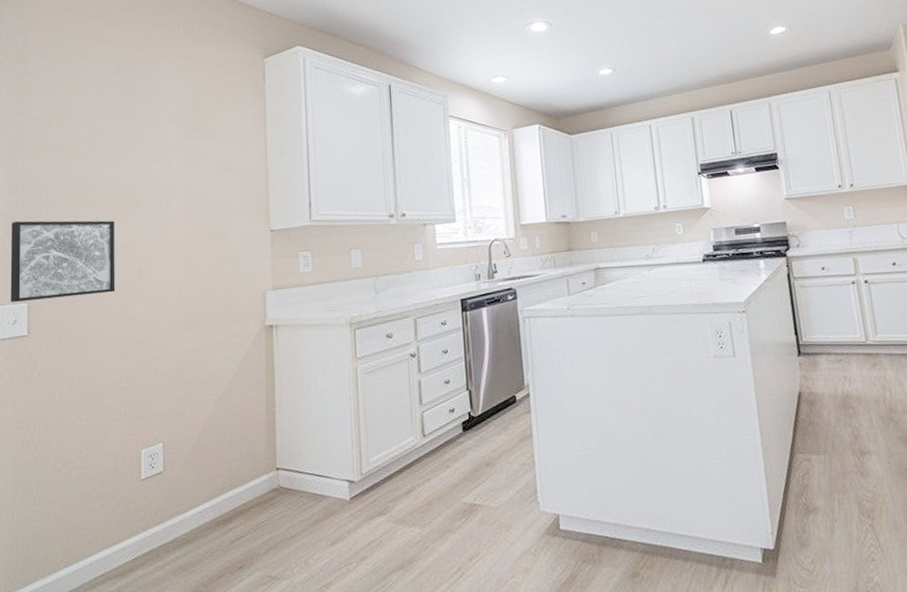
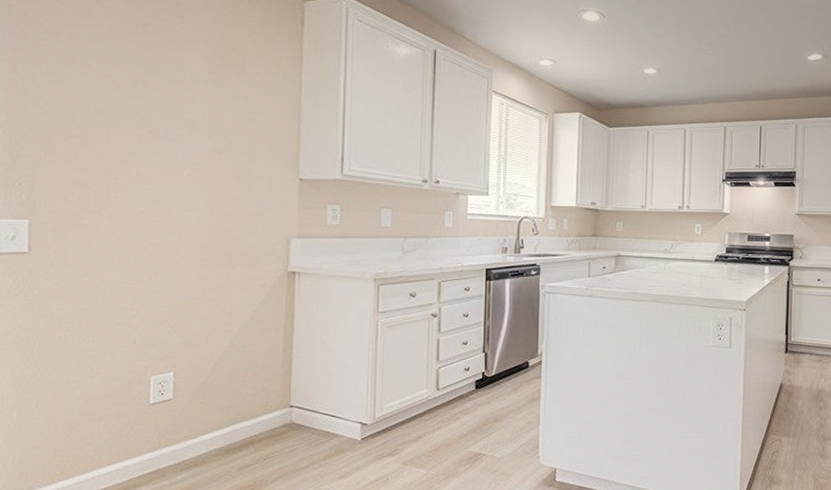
wall art: present [10,220,115,302] -> none [9,134,130,220]

